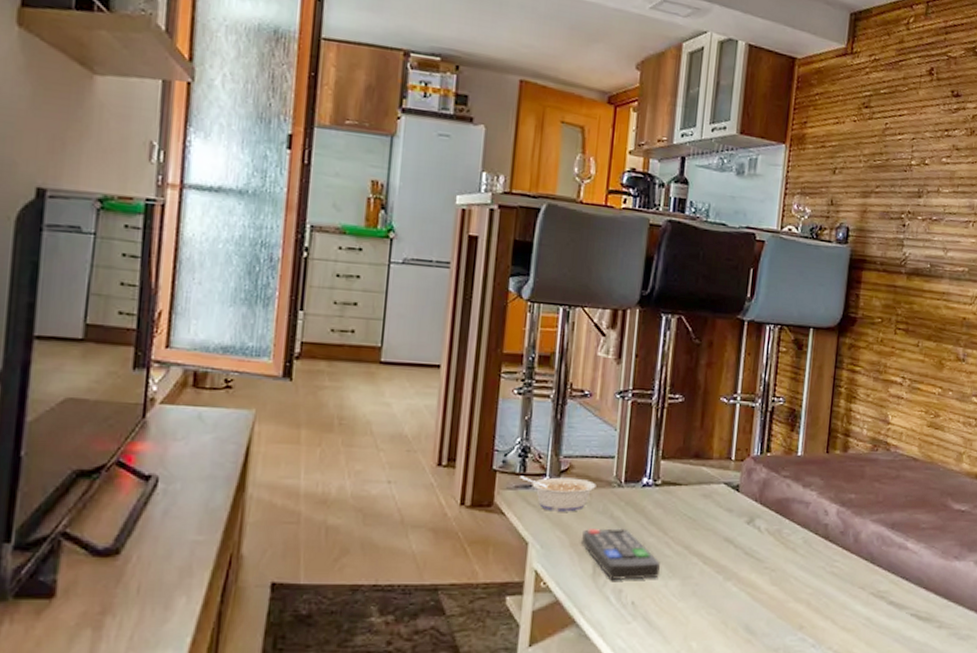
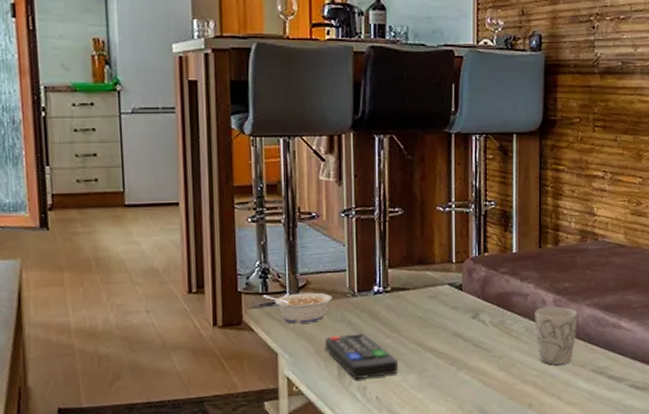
mug: none [814,518,862,583] -> present [535,306,578,365]

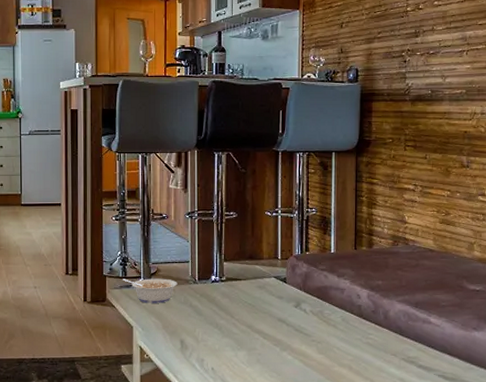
remote control: present [324,333,398,380] -> none [170,314,230,353]
mug: present [535,306,578,365] -> none [350,301,390,351]

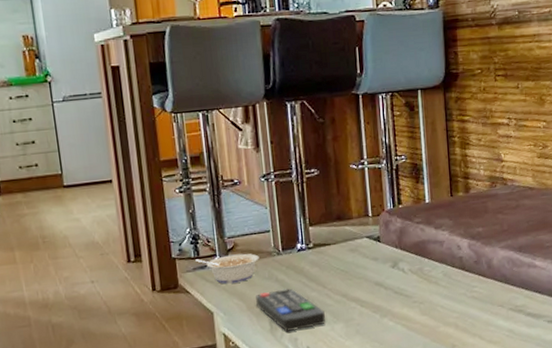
remote control: none [170,314,230,353] -> present [255,288,325,332]

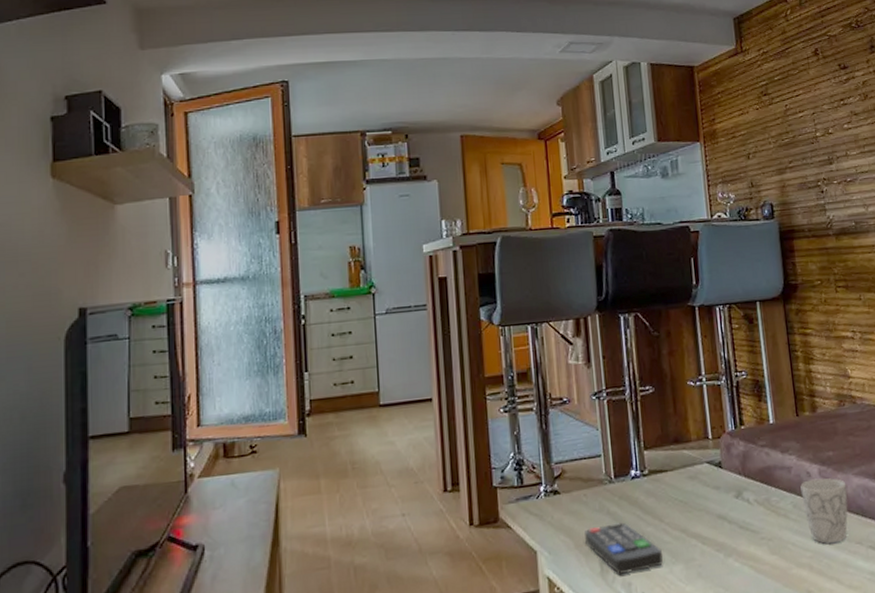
legume: present [195,253,259,284] -> none [519,481,589,518]
mug: none [451,250,494,306] -> present [800,478,848,544]

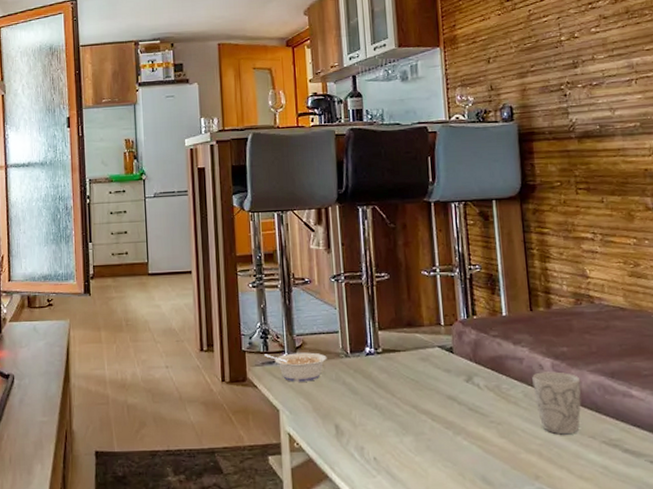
legume: none [519,481,589,518] -> present [264,352,327,382]
remote control: present [584,522,663,576] -> none [321,393,394,440]

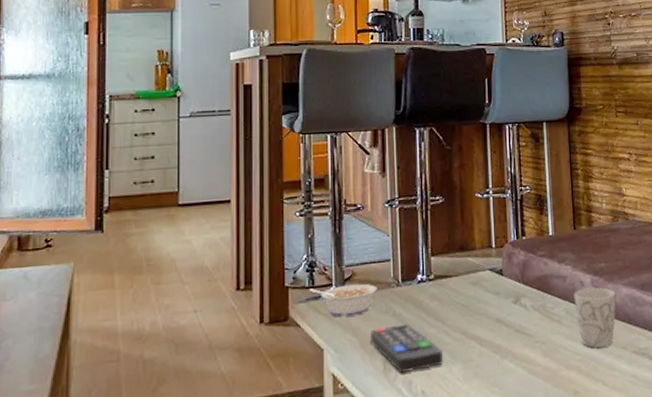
remote control: none [321,393,394,440] -> present [369,324,443,374]

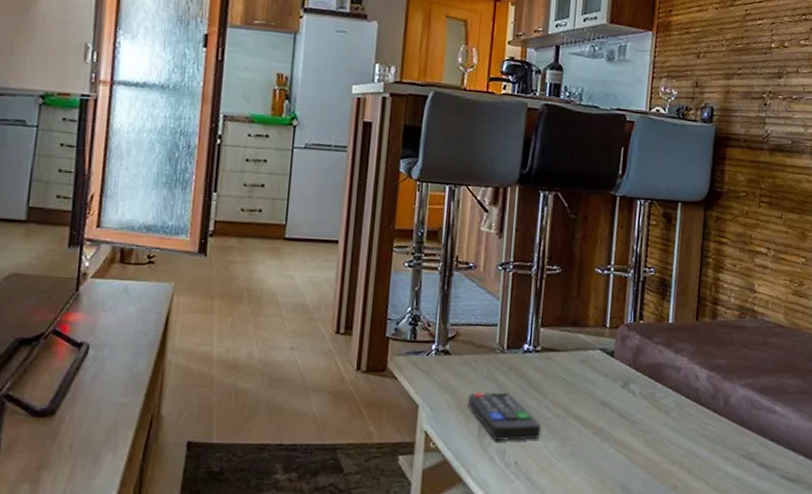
legume: present [310,283,377,318] -> none [411,342,481,377]
mug: present [574,287,617,348] -> none [686,383,732,445]

